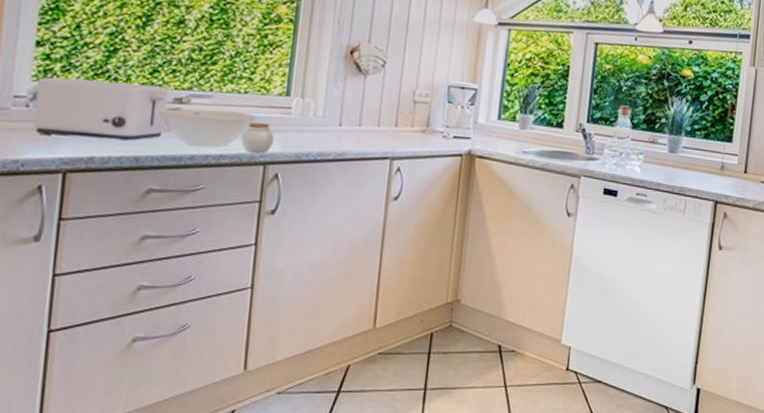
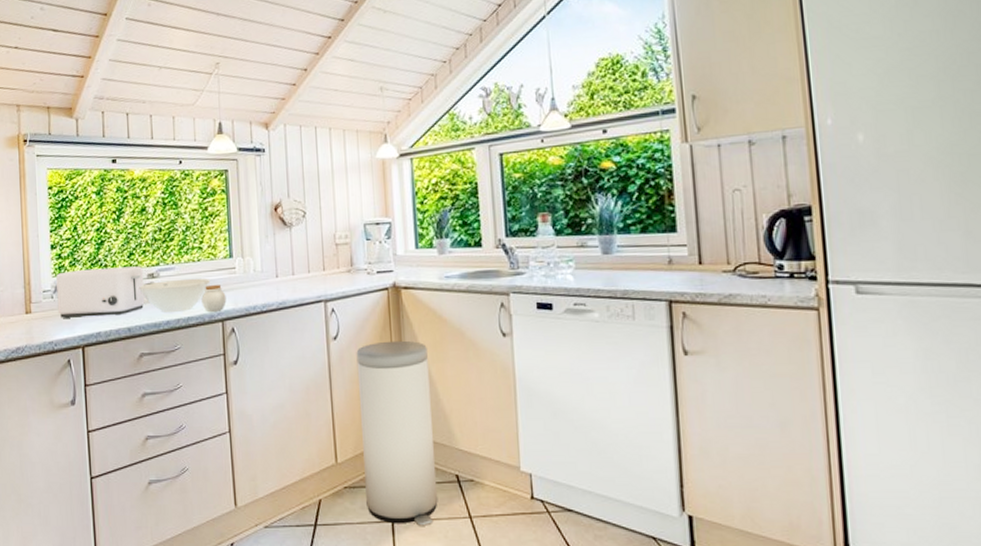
pedal bin: none [400,207,492,395] -> present [356,340,438,527]

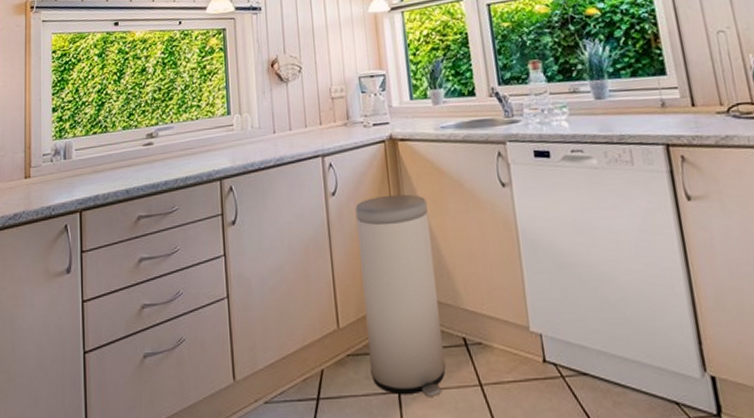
toaster: present [56,266,145,318] -> none [57,126,143,182]
bowl: present [139,278,211,314] -> none [138,136,209,174]
jar: present [201,285,227,313] -> none [199,143,225,172]

